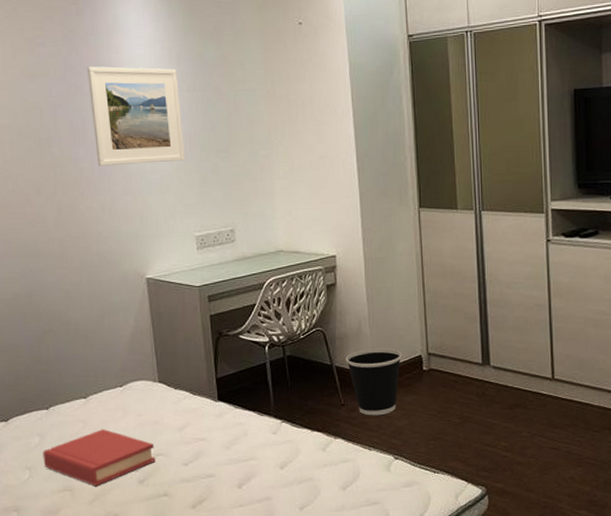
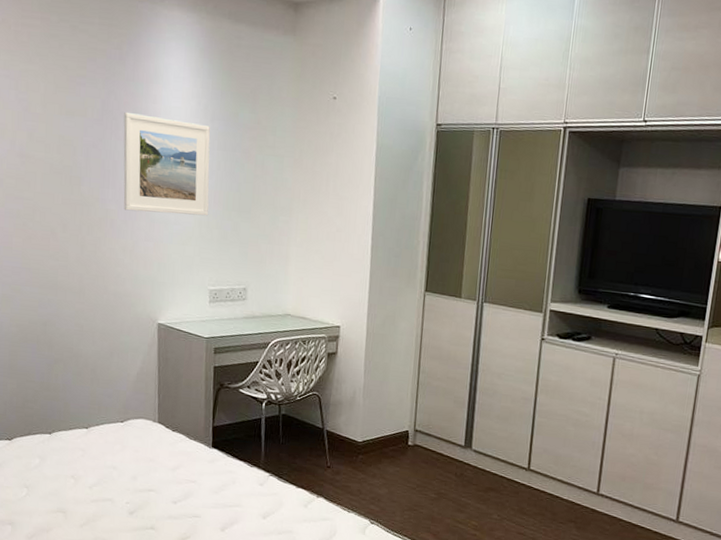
hardback book: present [43,429,156,487] -> none [41,459,148,512]
wastebasket: present [345,348,402,416] -> none [337,418,391,482]

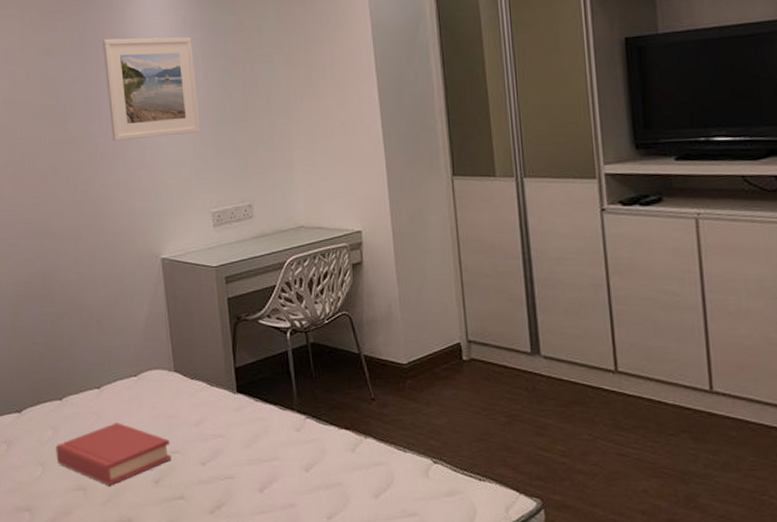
hardback book: none [41,459,148,512] -> present [55,423,171,486]

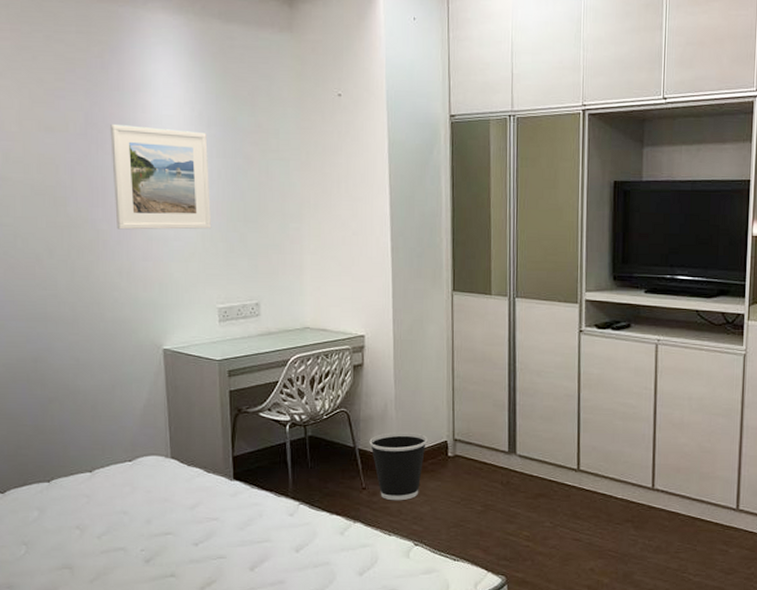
hardback book: present [55,423,171,486] -> none [41,505,164,565]
wastebasket: none [375,335,439,413] -> present [369,432,428,501]

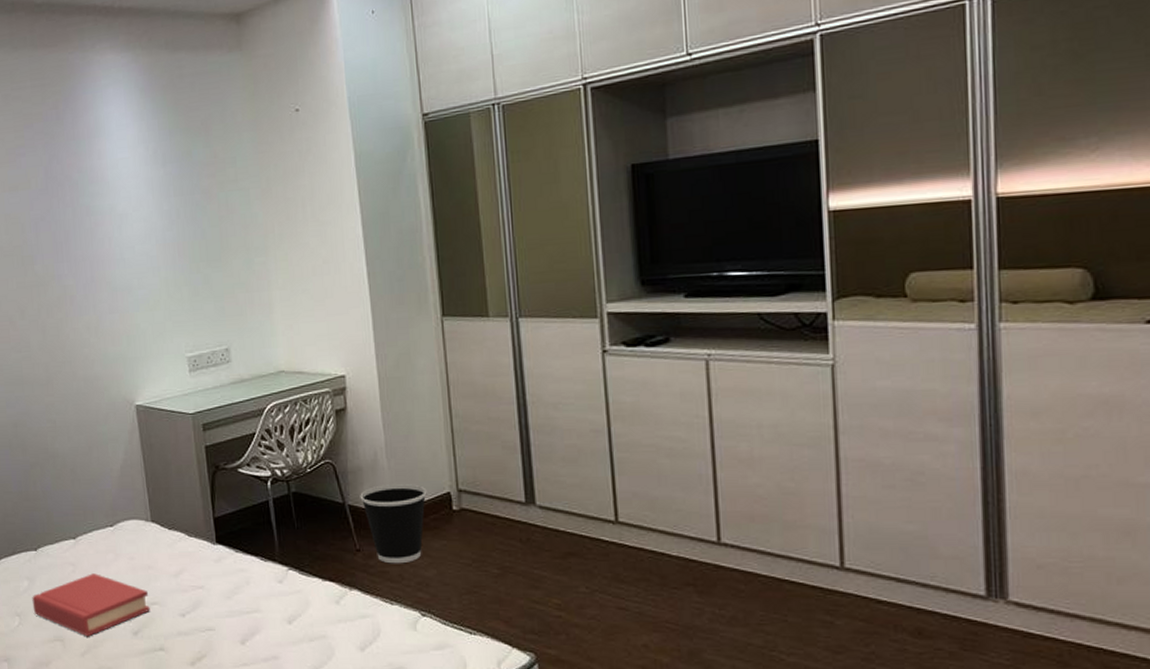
hardback book: none [41,505,164,565] -> present [32,573,150,637]
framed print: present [110,125,211,230] -> none [69,171,174,283]

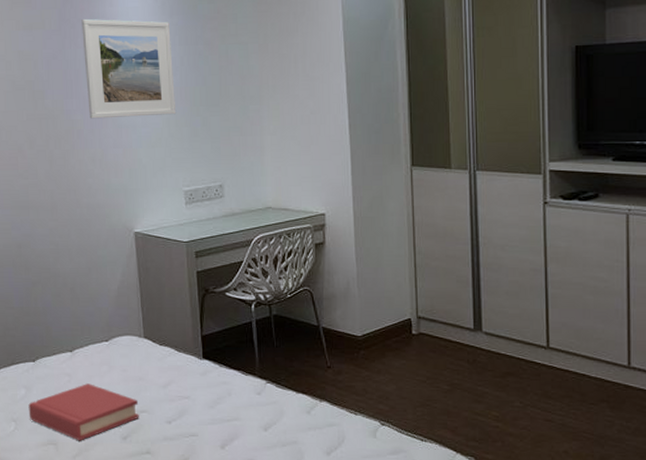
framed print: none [69,171,174,283] -> present [81,19,175,119]
wastebasket: present [360,484,427,564] -> none [333,310,391,380]

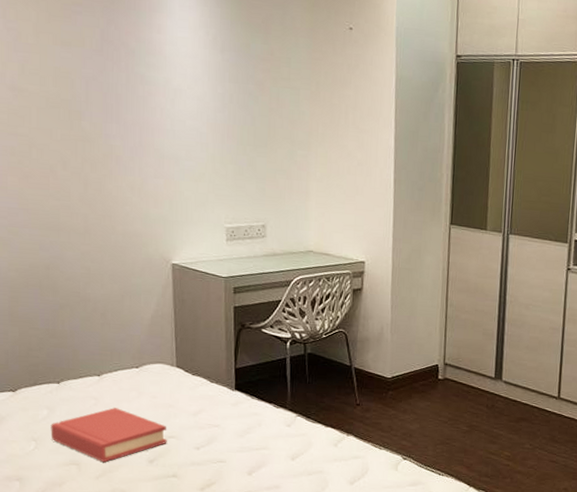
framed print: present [81,19,175,119] -> none [126,43,222,151]

